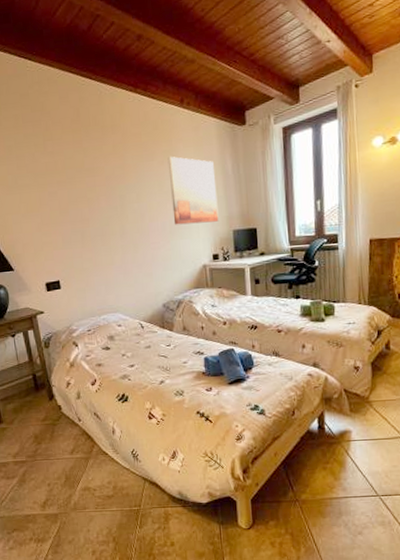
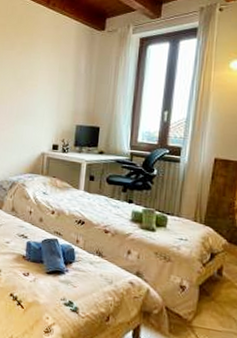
wall art: present [167,157,219,225] -> none [21,49,68,115]

